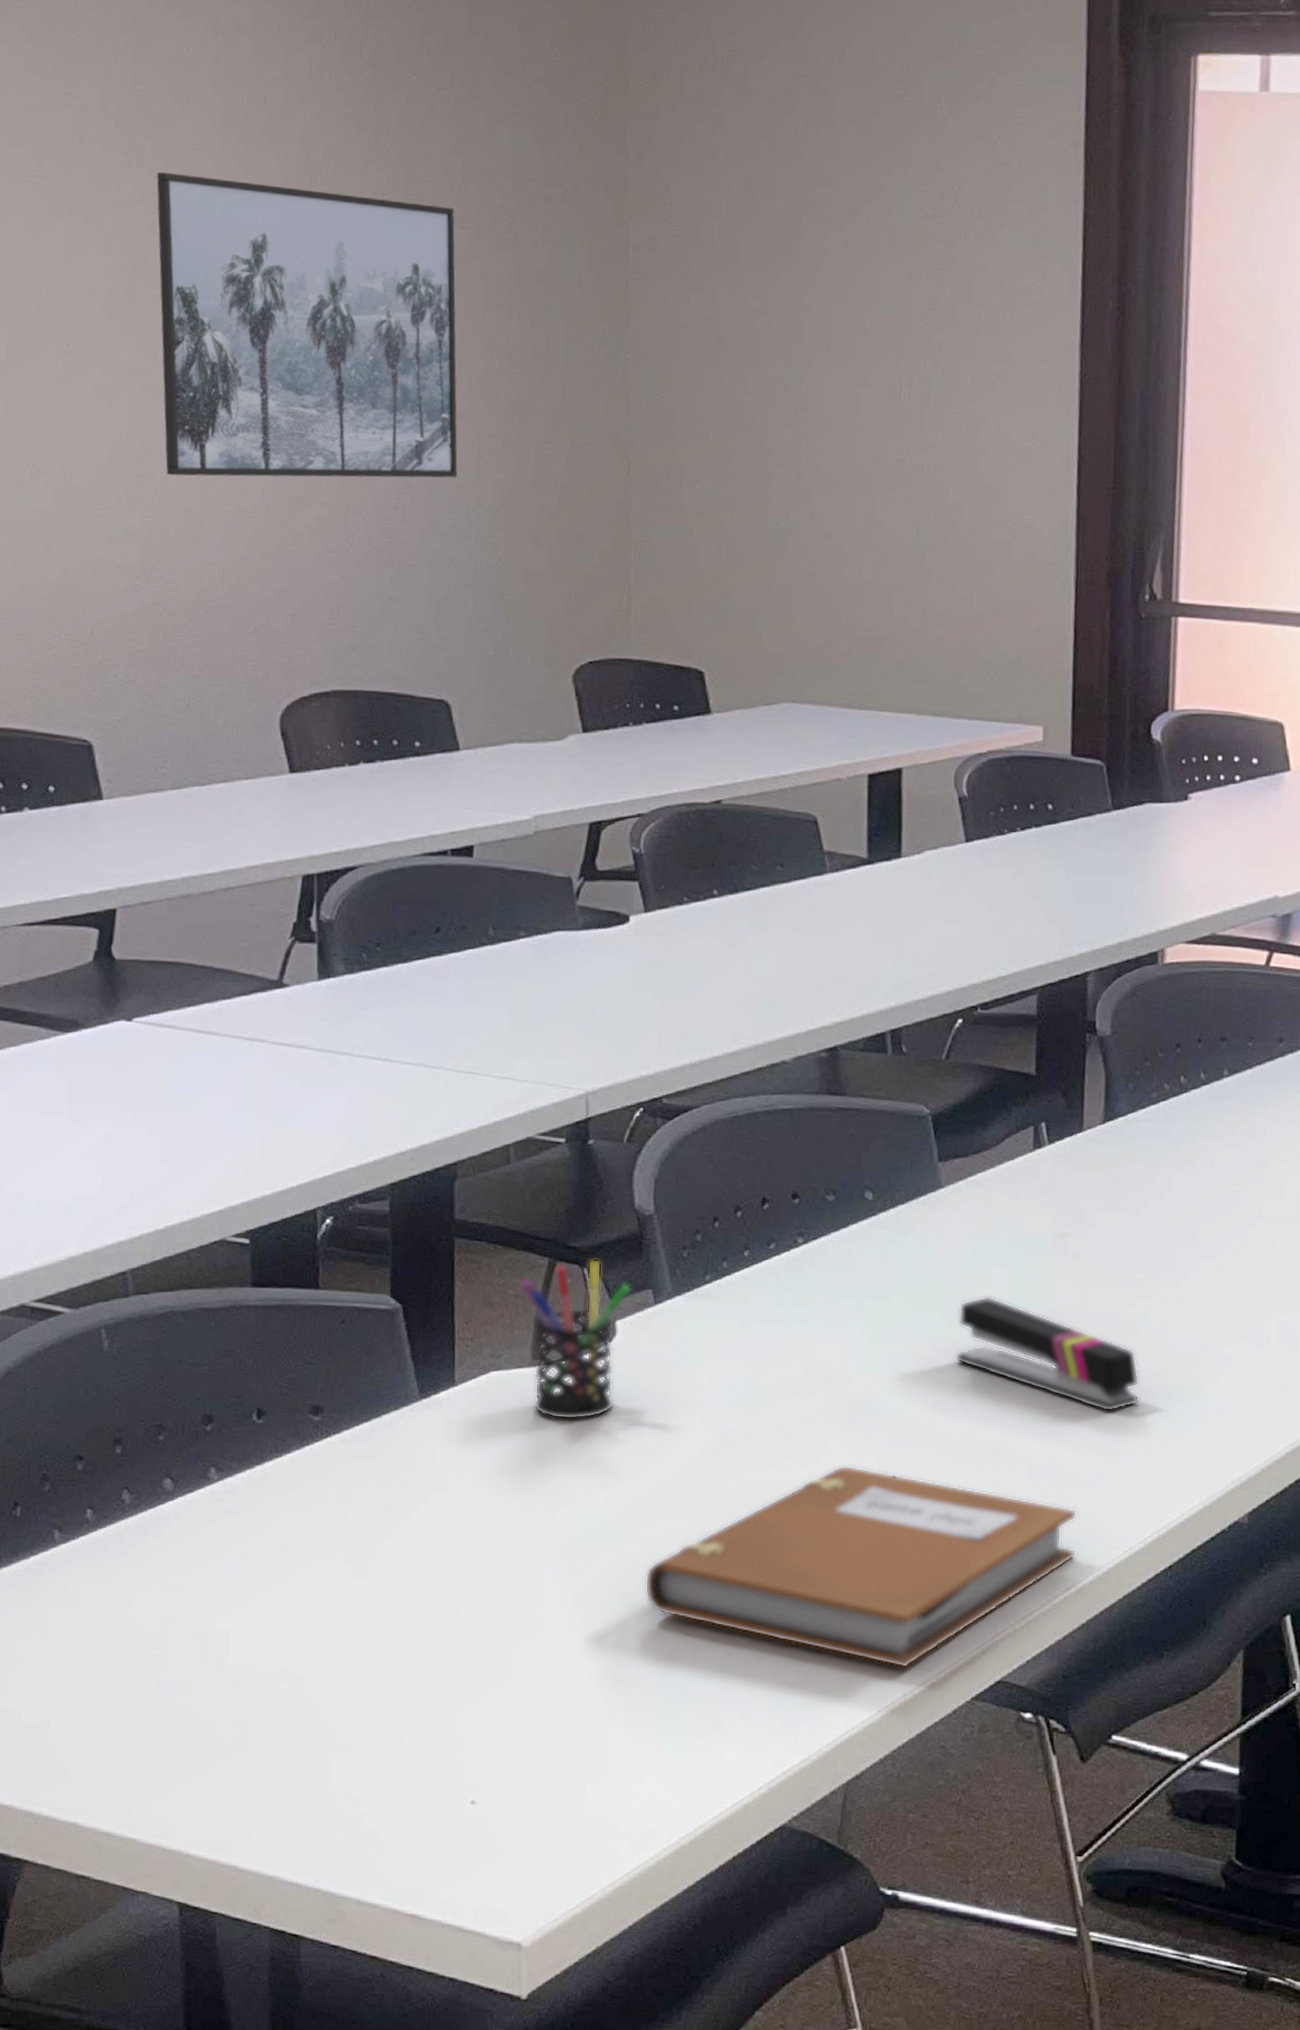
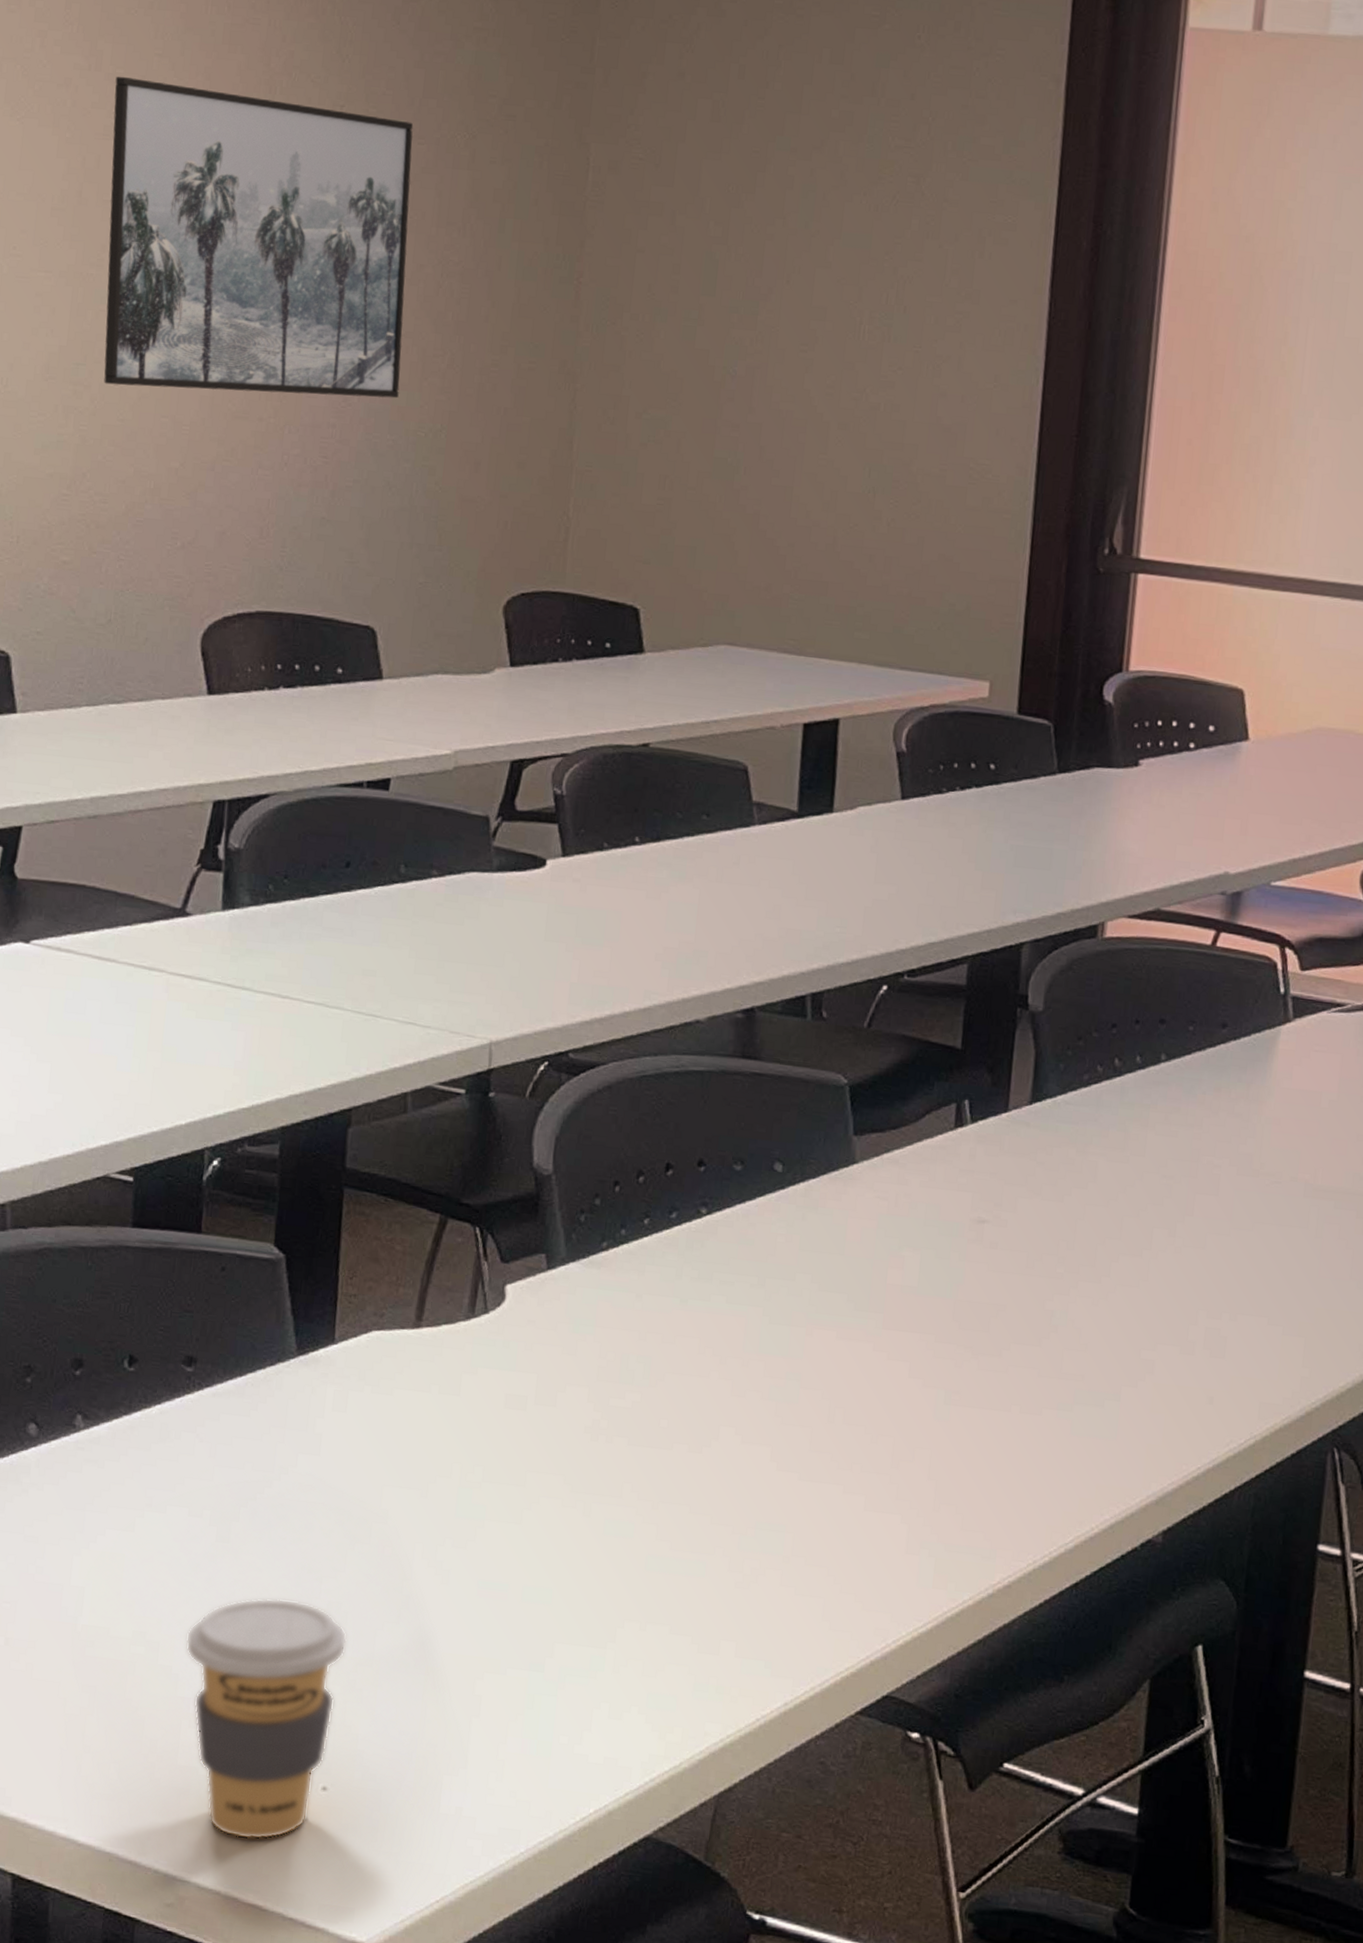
coffee cup: none [330,1628,485,1855] -> present [185,1598,347,1840]
pen holder: present [518,1259,632,1420] -> none [407,1218,525,1388]
notebook: present [644,1465,1077,1669] -> none [518,1453,980,1676]
stapler: present [955,1295,1140,1412] -> none [859,1281,1054,1414]

